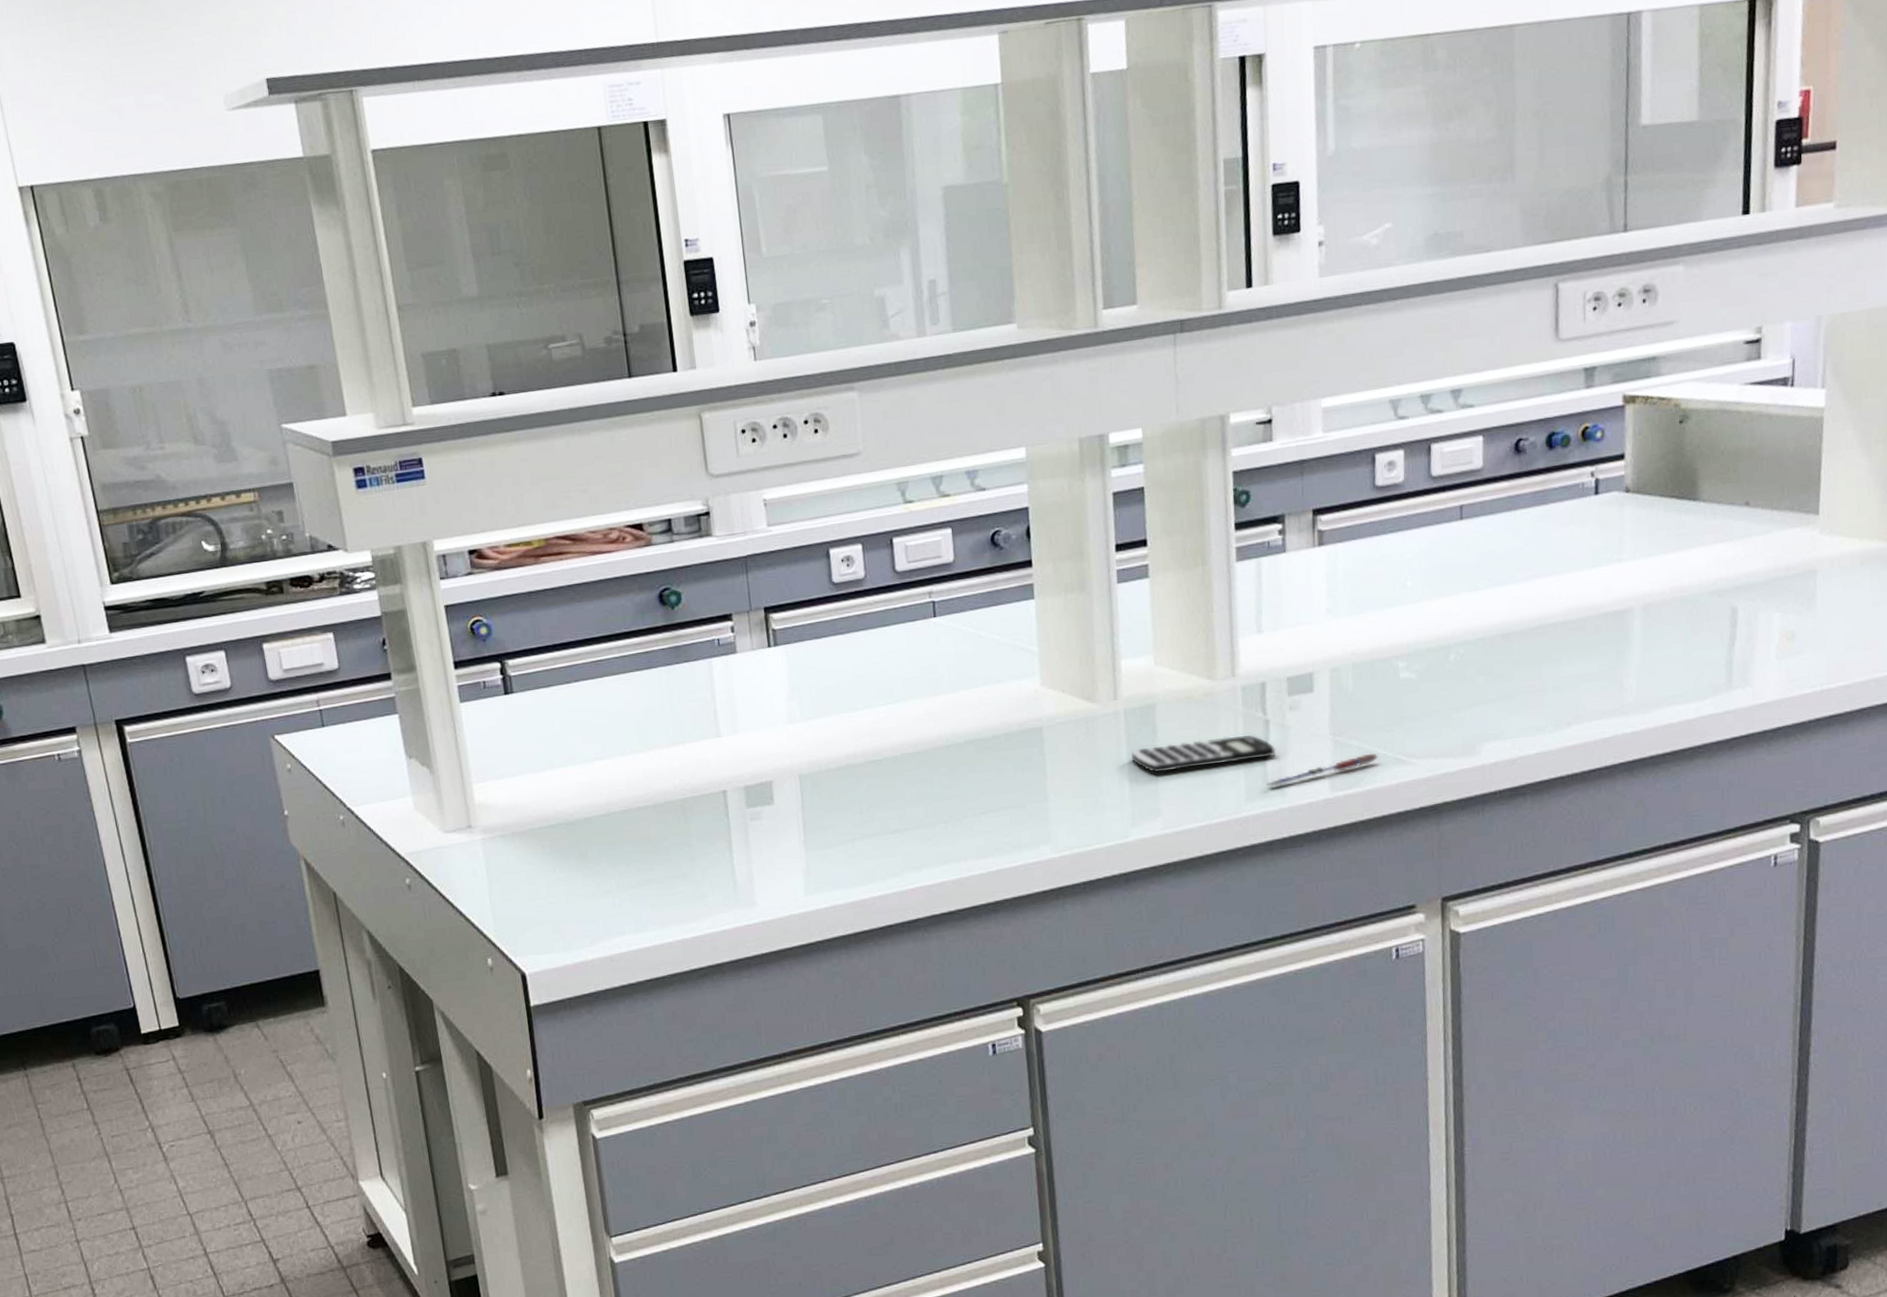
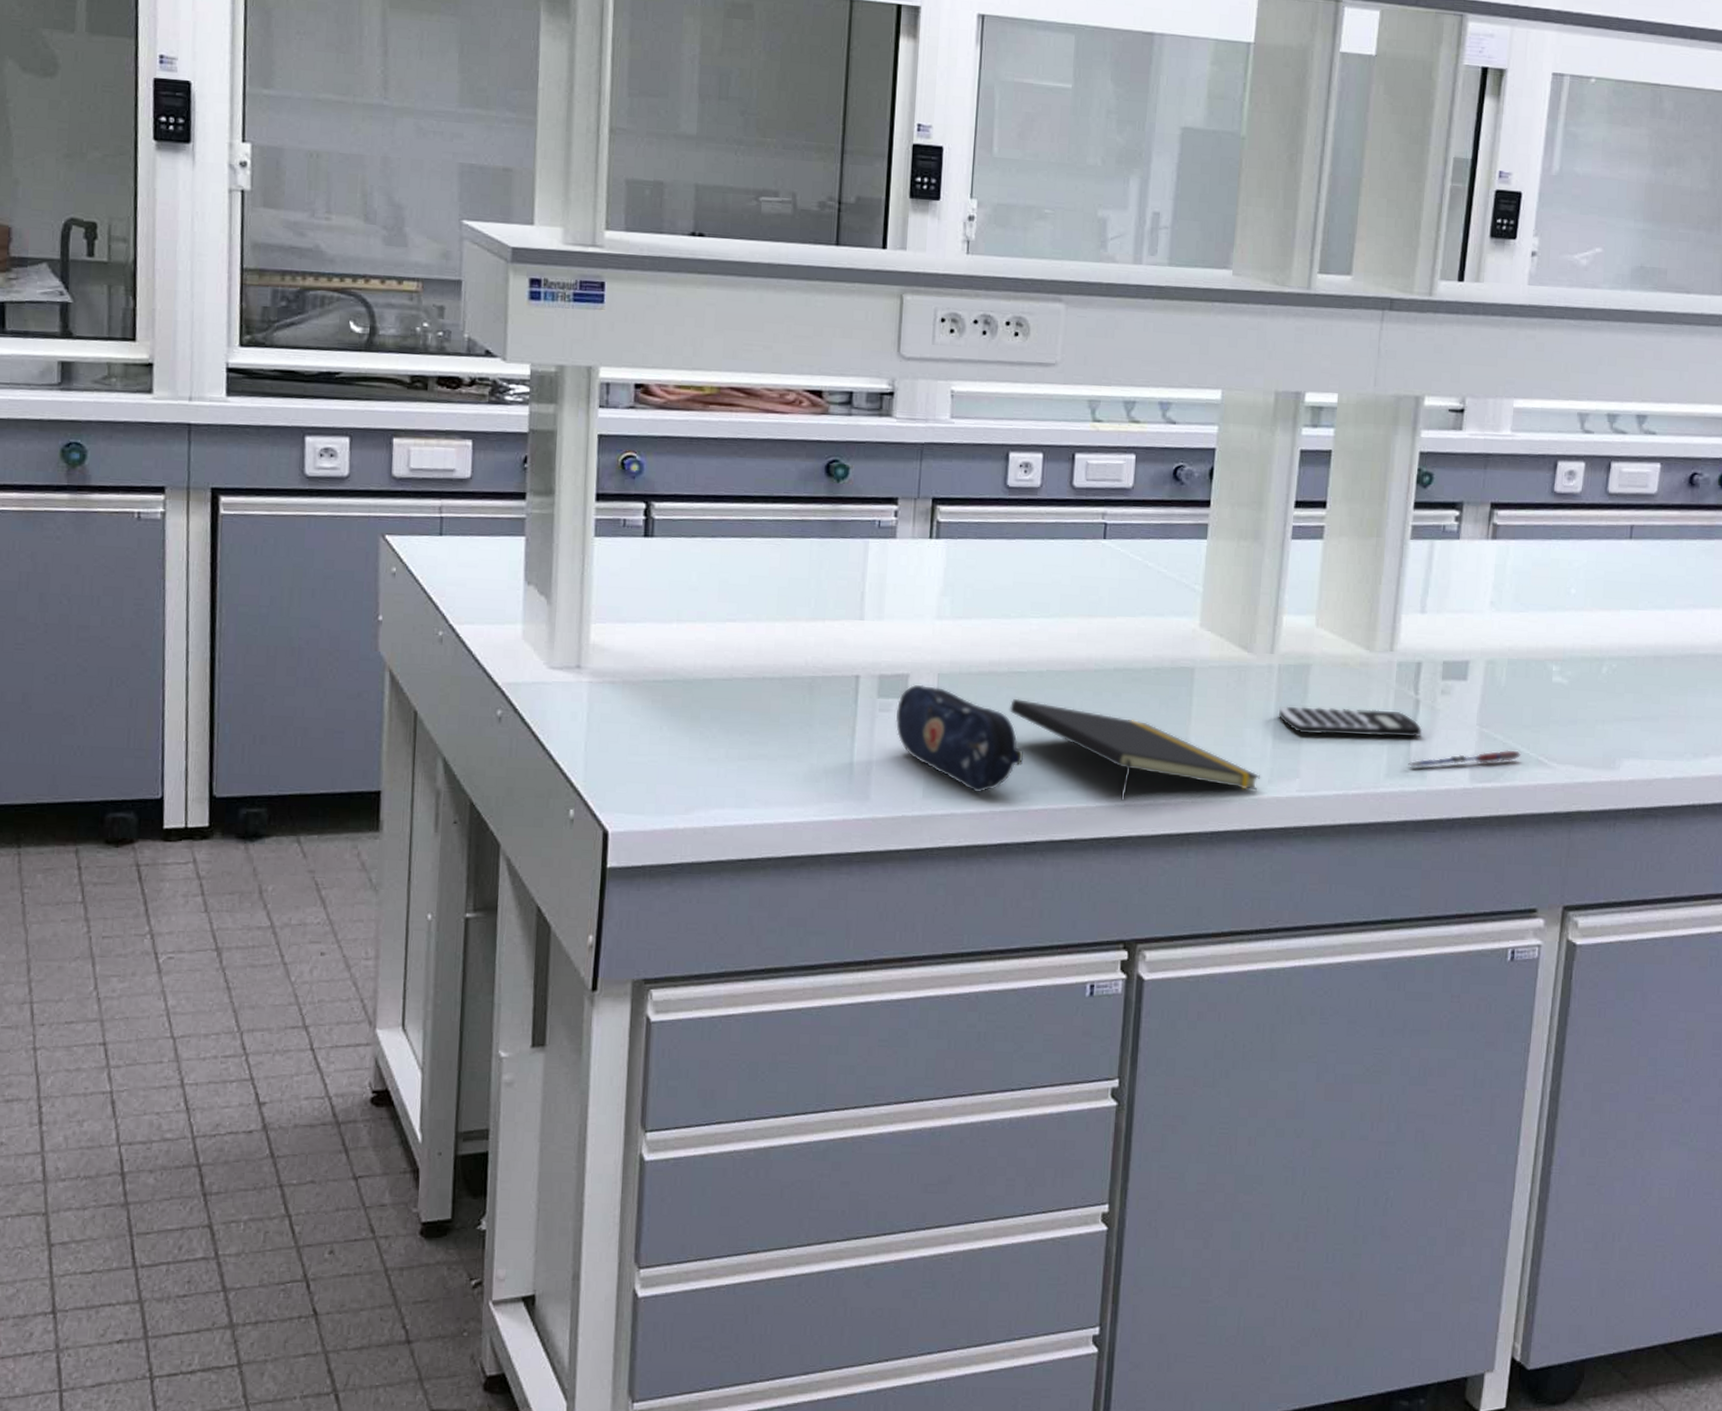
pencil case: none [765,788,894,883] -> present [895,684,1024,793]
notepad: none [871,786,1124,867] -> present [1009,698,1261,801]

